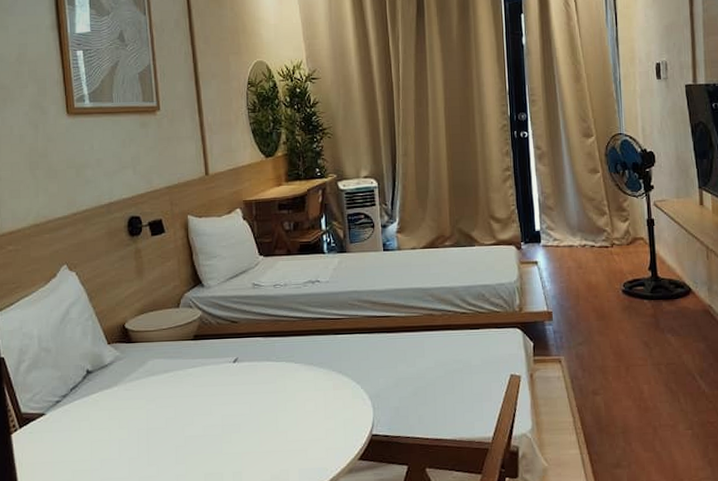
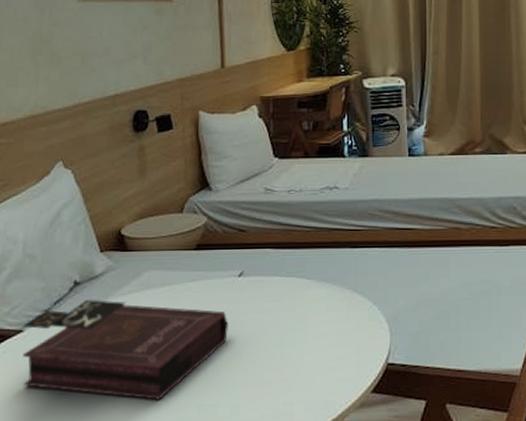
book: none [44,386,227,470] -> present [22,300,228,400]

